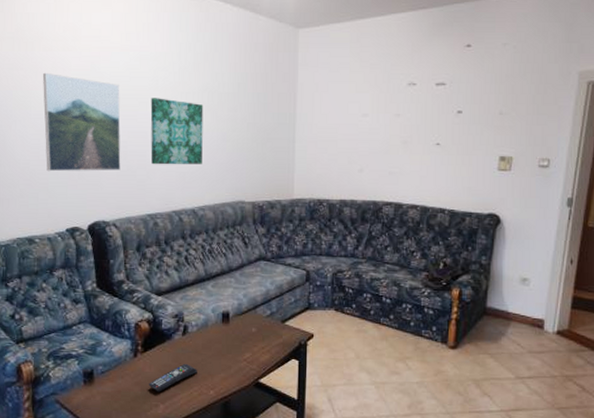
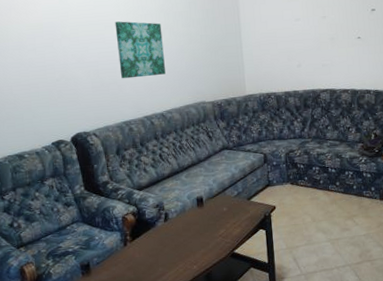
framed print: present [43,72,121,172] -> none [17,8,95,95]
remote control: present [148,363,197,392] -> none [139,245,181,274]

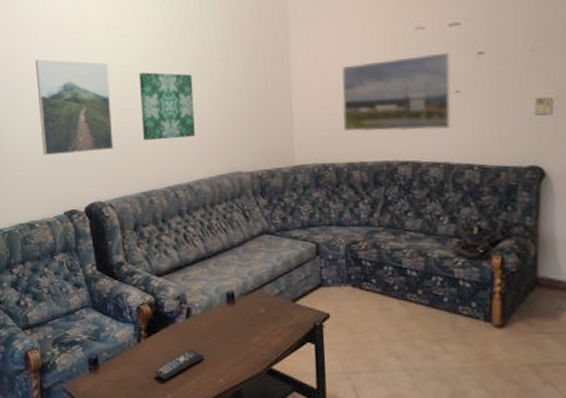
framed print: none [17,8,95,95] -> present [36,59,113,156]
remote control: none [139,245,181,274] -> present [154,348,204,380]
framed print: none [278,8,355,68] -> present [341,52,452,132]

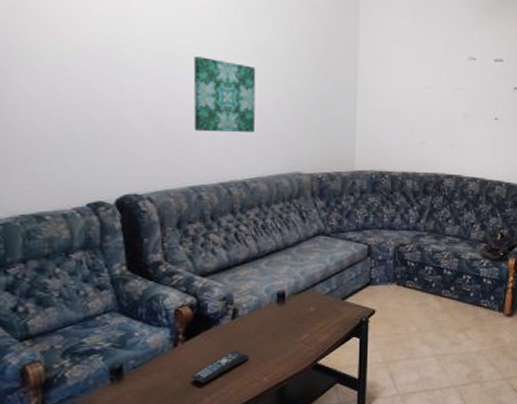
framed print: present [36,59,113,156] -> none [55,18,157,137]
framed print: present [341,52,452,132] -> none [401,82,494,150]

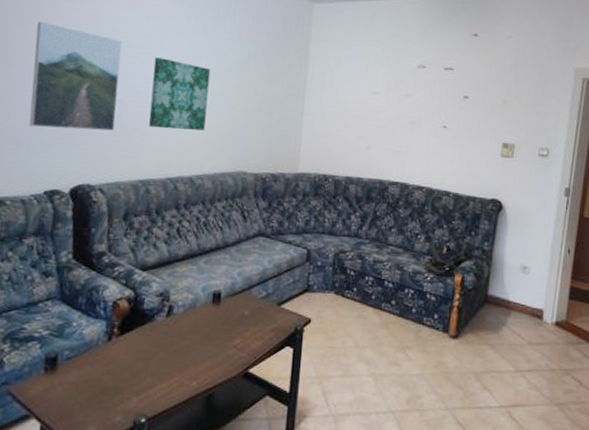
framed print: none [55,18,157,137] -> present [29,21,122,131]
remote control: present [191,350,249,384] -> none [121,349,180,383]

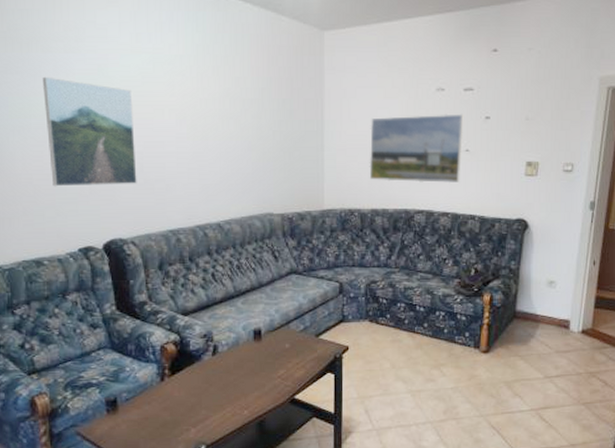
wall art: present [149,57,211,131] -> none [167,104,226,177]
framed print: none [347,88,443,158] -> present [369,114,464,184]

